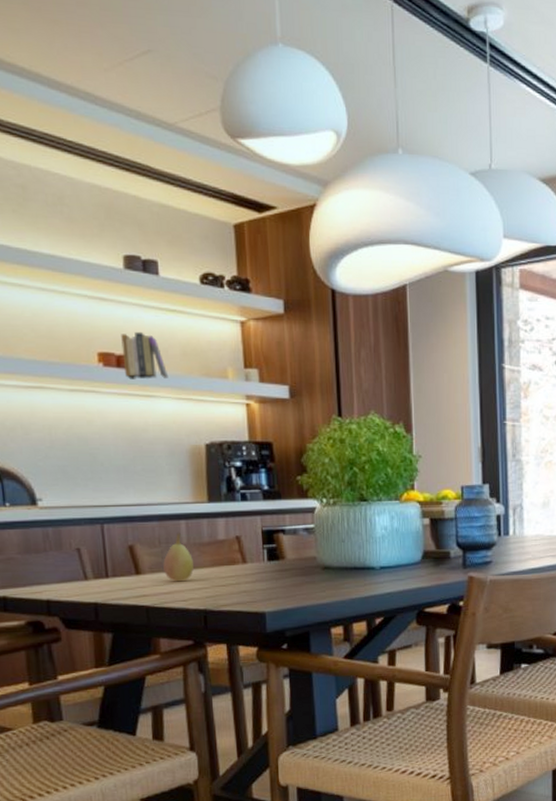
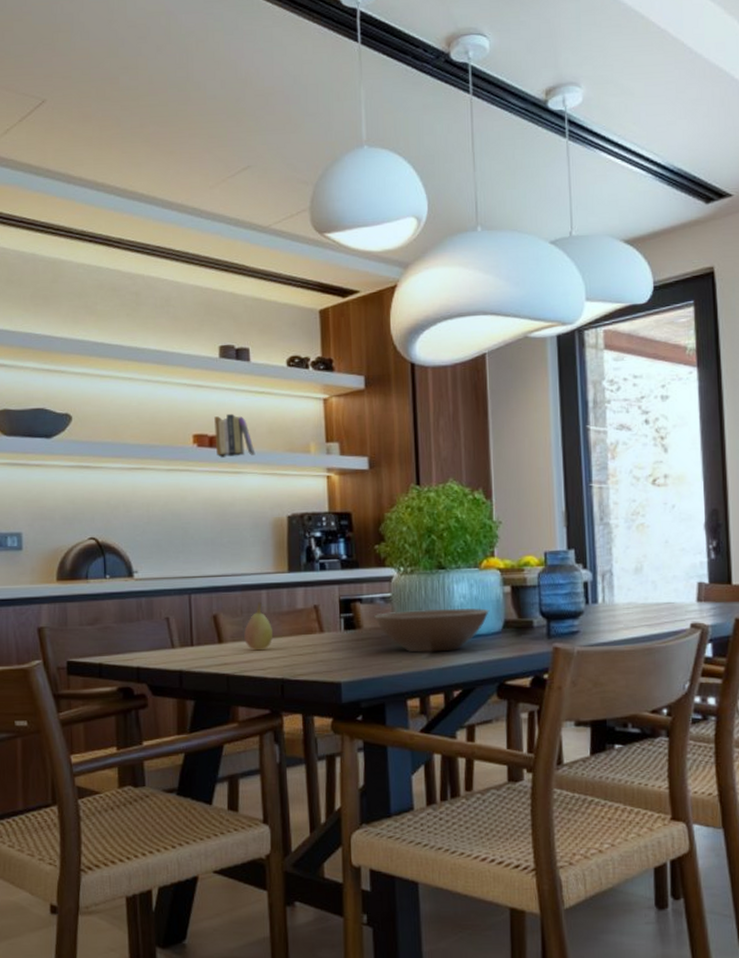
bowl: none [297,540,409,582] -> present [374,608,489,653]

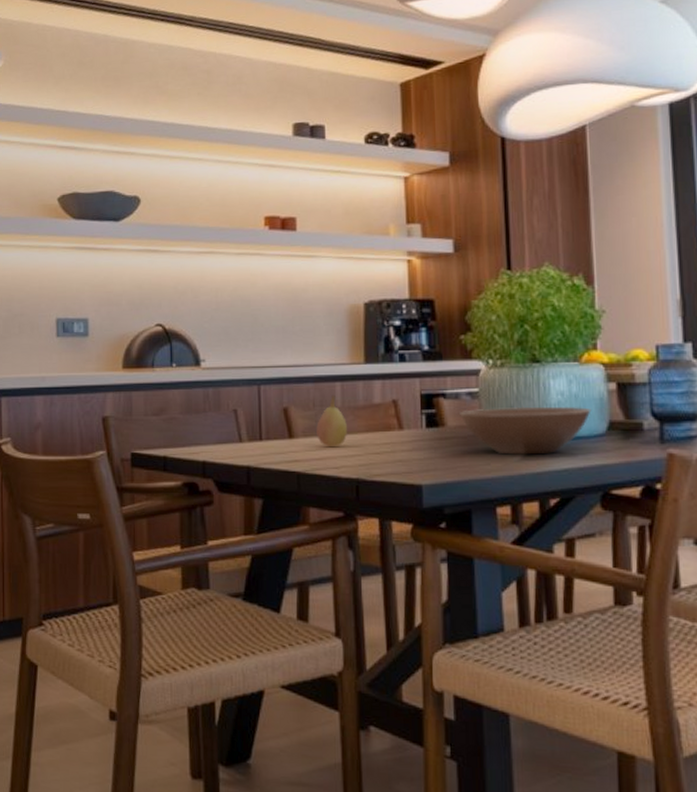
books: present [214,413,256,458] -> none [287,194,330,241]

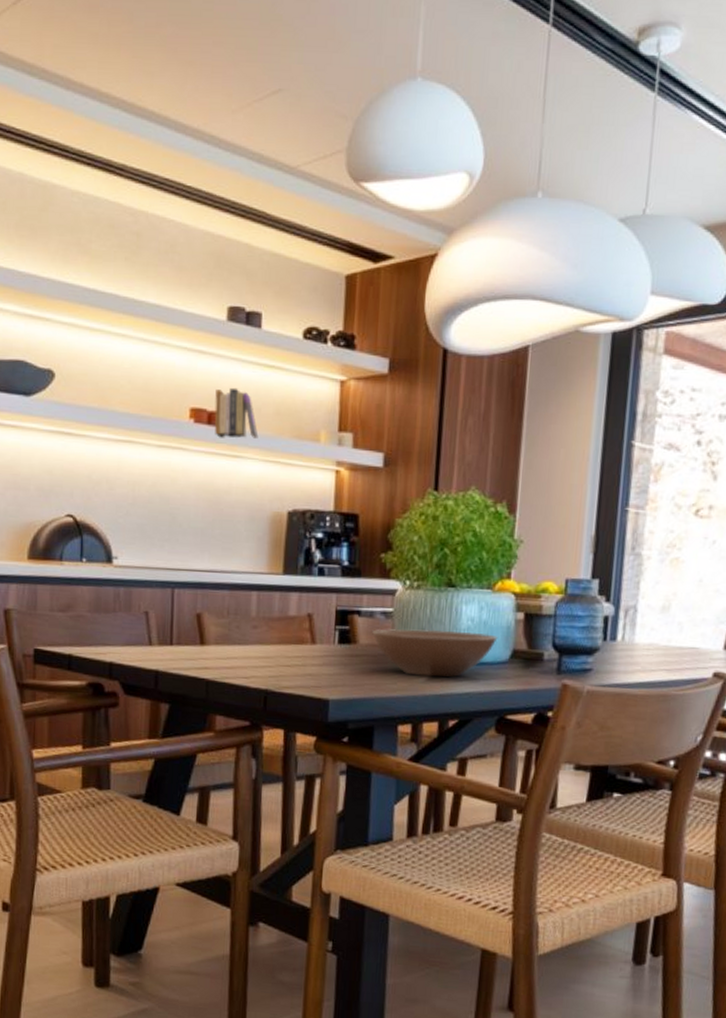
books: none [287,194,330,241] -> present [214,387,259,439]
fruit: present [316,394,347,448] -> none [229,603,260,657]

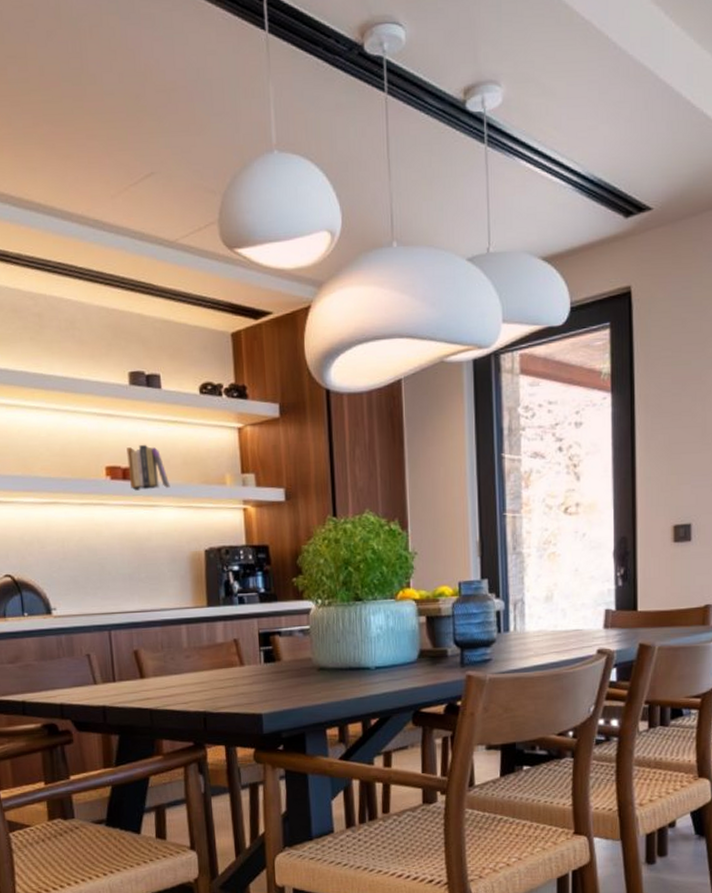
bowl: present [372,628,498,677] -> none [293,639,405,683]

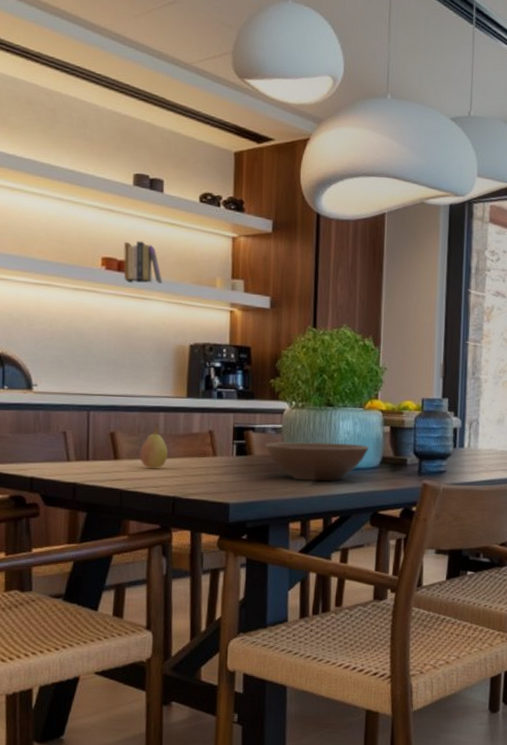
fruit: none [165,636,194,685] -> present [140,423,168,469]
bowl: none [293,639,405,683] -> present [265,441,370,481]

